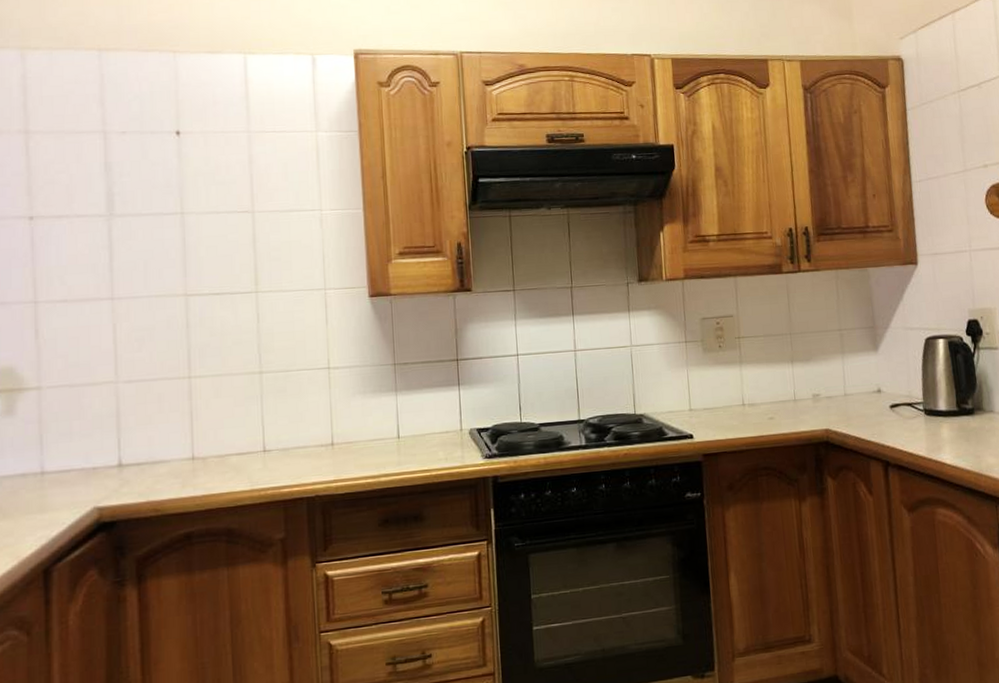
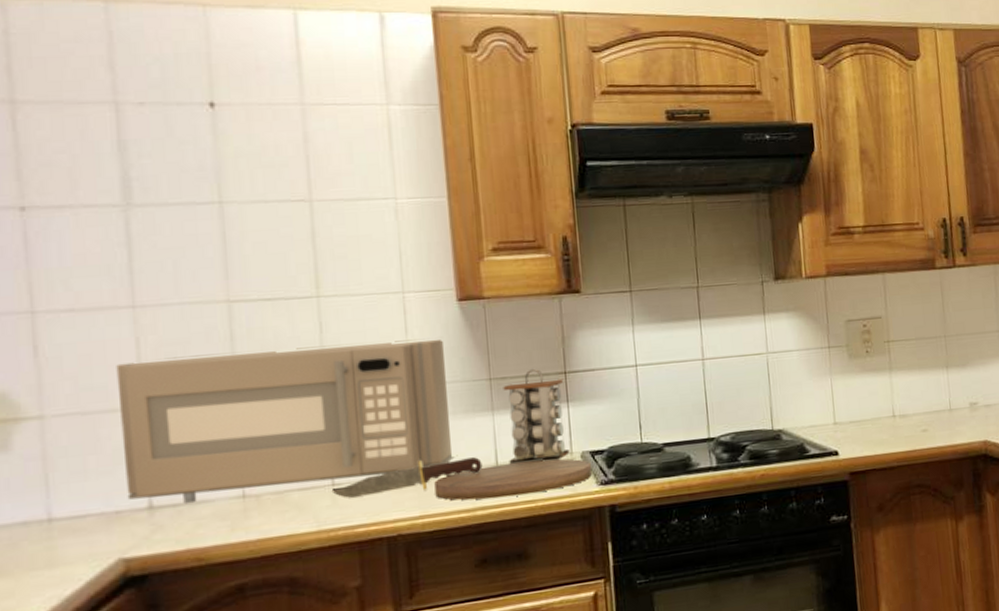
microwave: none [97,328,367,464] -> present [116,338,458,504]
knife: none [263,431,387,463] -> present [331,457,483,498]
cutting board: none [347,434,478,468] -> present [434,458,592,501]
spice rack: none [405,355,460,439] -> present [503,368,570,465]

